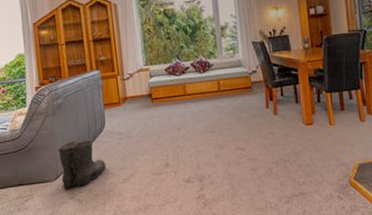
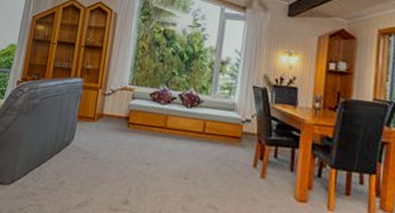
boots: present [57,139,106,189] -> none [14,146,63,199]

